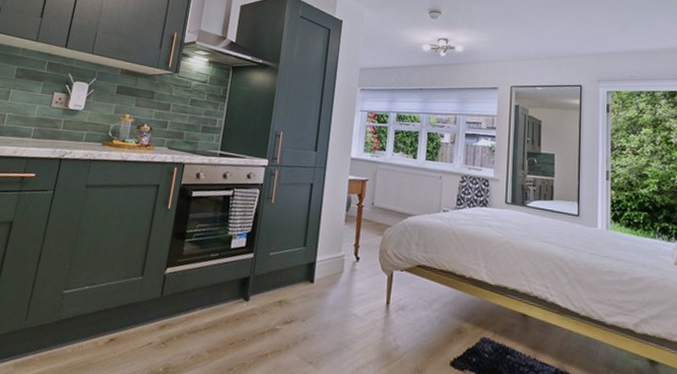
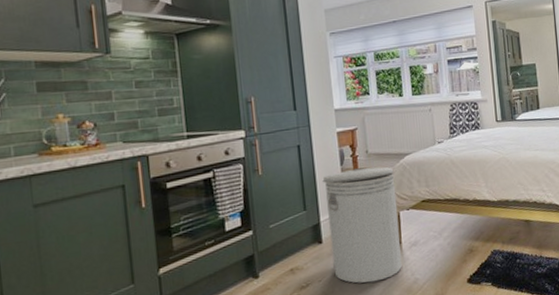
can: none [318,217,395,337] -> present [322,167,402,284]

